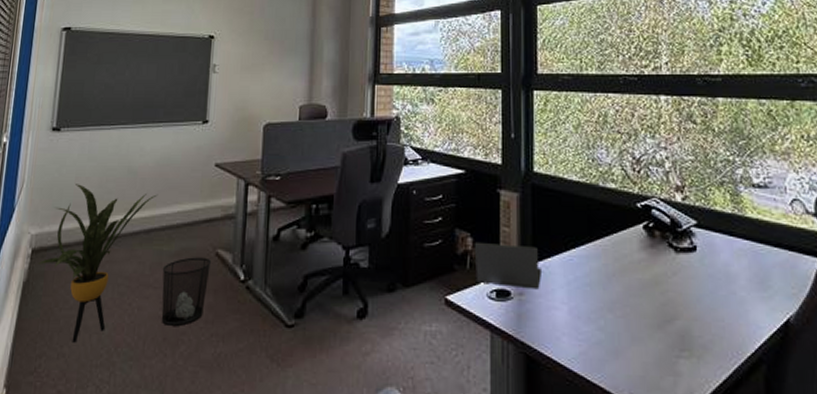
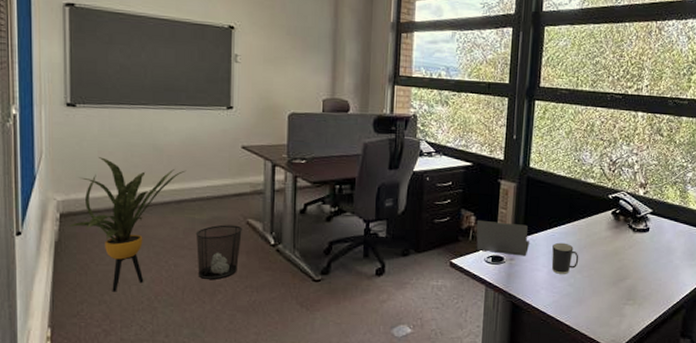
mug: none [572,269,608,314] -> present [551,242,579,274]

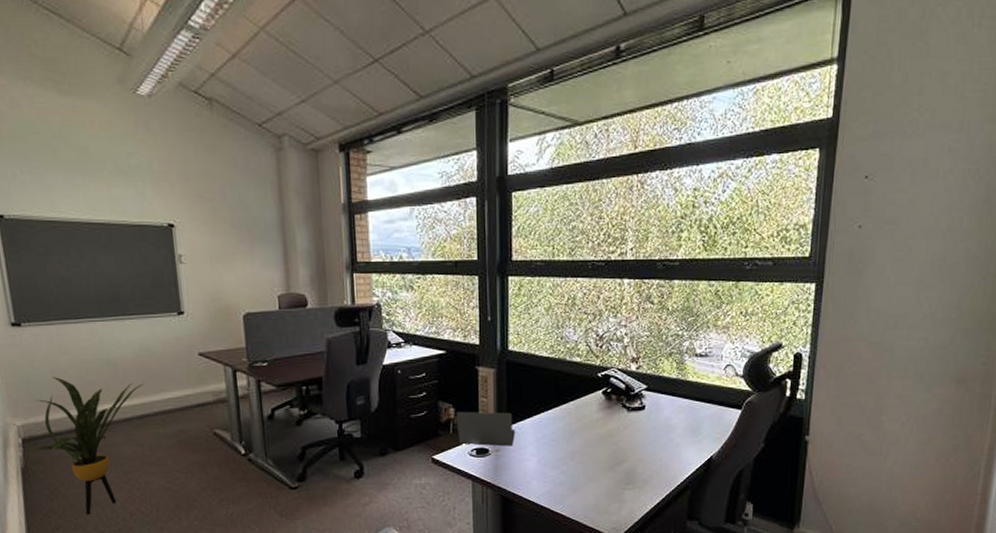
waste bin: present [195,224,243,280] -> none [162,437,211,496]
mug: present [551,242,579,274] -> none [541,428,570,462]

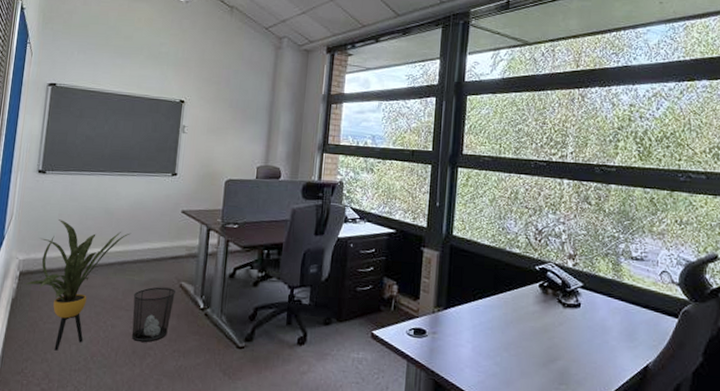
waste bin: none [162,437,211,496] -> present [131,287,177,343]
laptop computer: present [456,411,515,446] -> none [398,289,453,330]

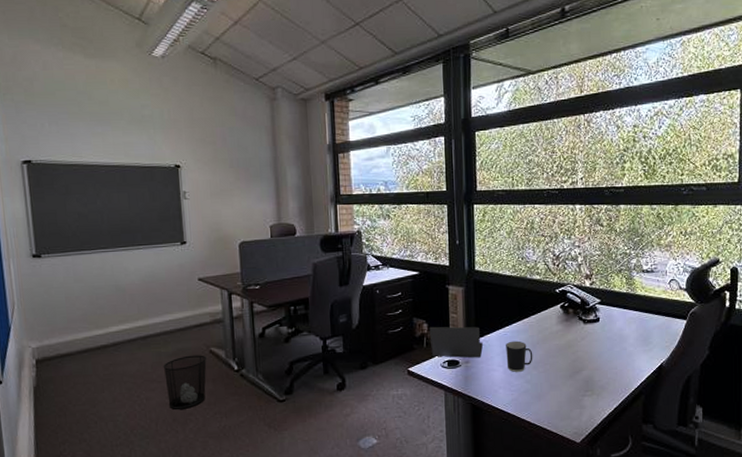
house plant: present [25,219,132,351] -> none [44,302,149,430]
laptop computer: none [398,289,453,330] -> present [429,326,483,358]
mug: none [476,316,505,352] -> present [506,341,533,372]

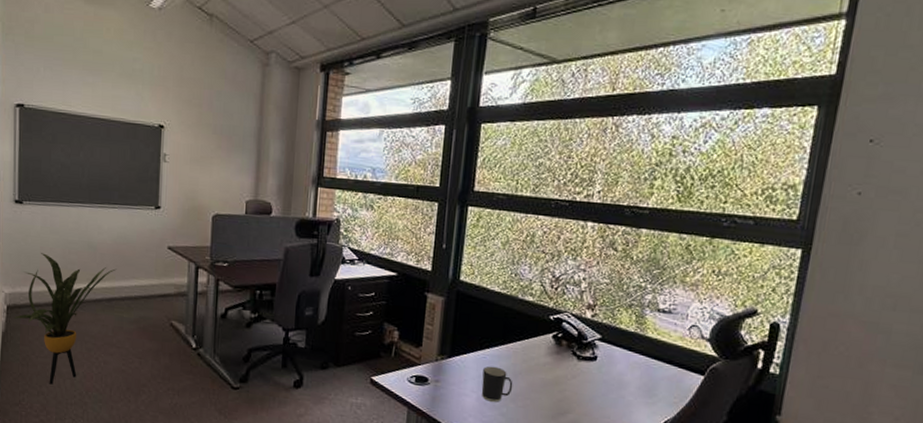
house plant: none [44,302,149,430] -> present [13,253,117,385]
waste bin: present [163,355,207,410] -> none [123,325,167,380]
laptop computer: present [429,326,483,358] -> none [398,335,457,379]

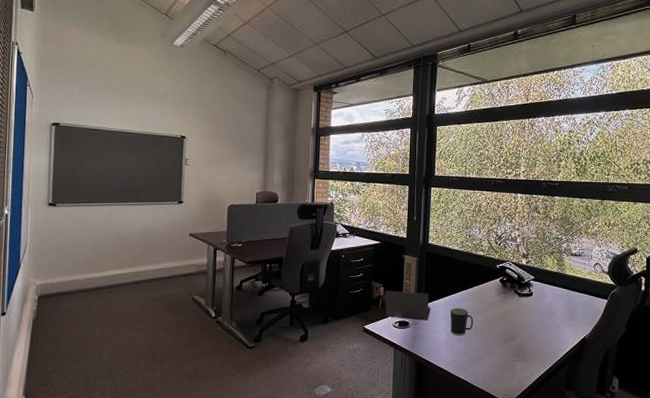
house plant: present [13,253,117,385] -> none [44,247,144,363]
laptop computer: none [398,335,457,379] -> present [385,290,430,321]

